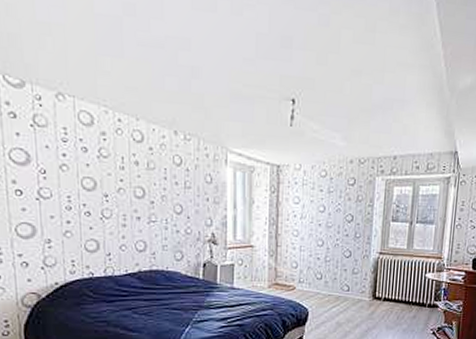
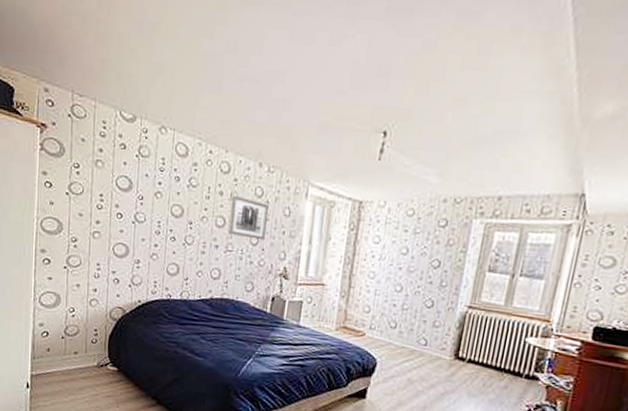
wall art: none [149,164,189,208] -> present [228,195,268,240]

